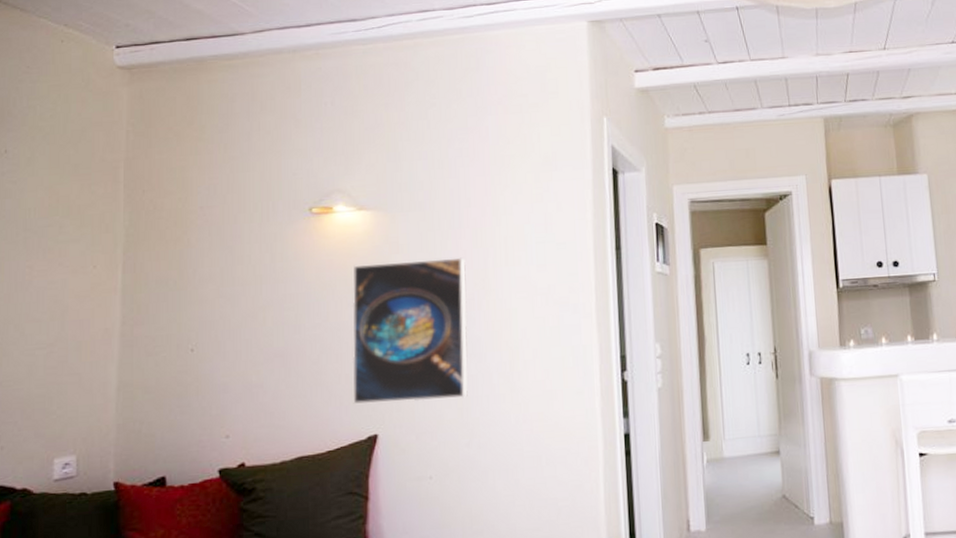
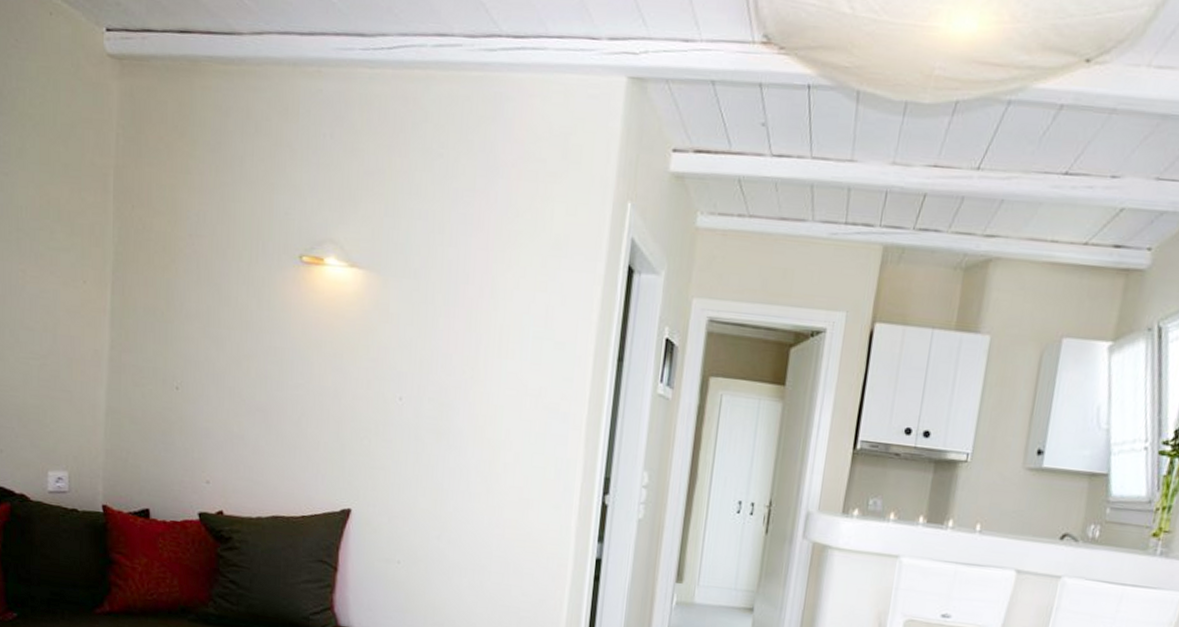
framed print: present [352,257,469,404] -> none [329,327,458,490]

